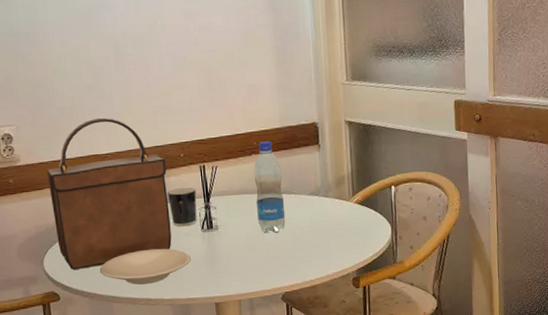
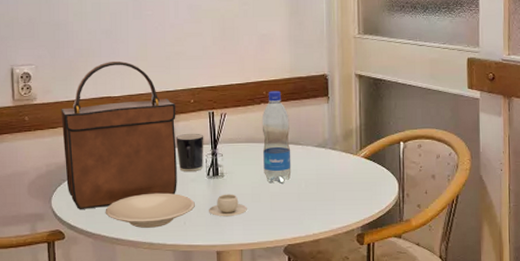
teacup: none [205,246,243,269] -> present [209,194,247,217]

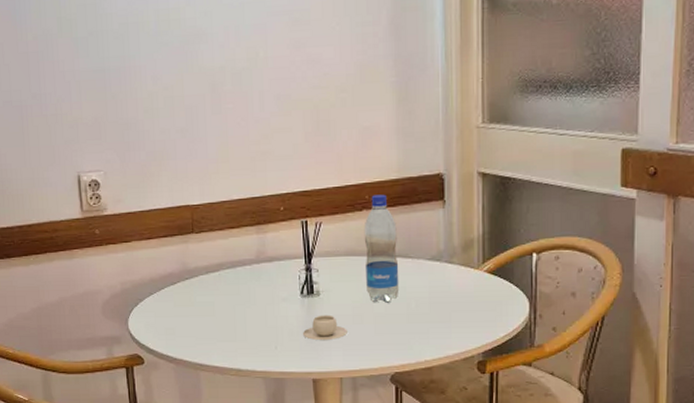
handbag: present [61,61,177,210] -> none [134,163,267,333]
saucer: present [105,193,195,228] -> none [187,313,287,353]
mug: present [175,133,204,172] -> none [263,245,297,291]

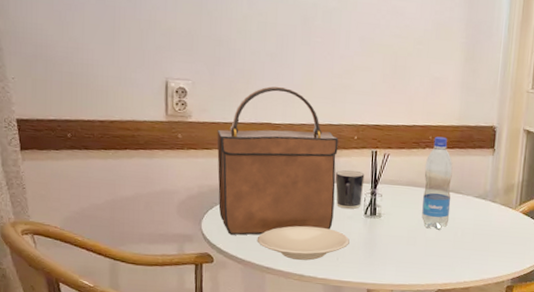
handbag: none [134,163,267,333] -> present [217,86,339,236]
saucer: none [187,313,287,353] -> present [257,225,350,261]
mug: none [263,245,297,291] -> present [335,170,365,209]
teacup: present [303,315,347,341] -> none [363,234,402,257]

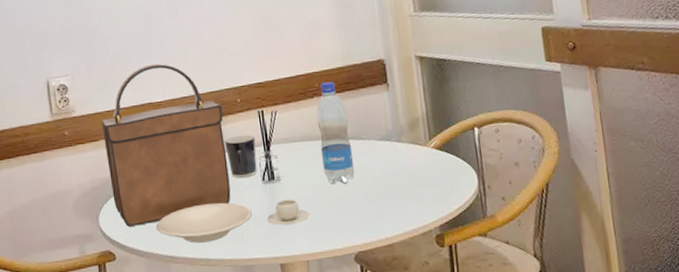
teacup: none [363,234,402,257] -> present [267,199,310,225]

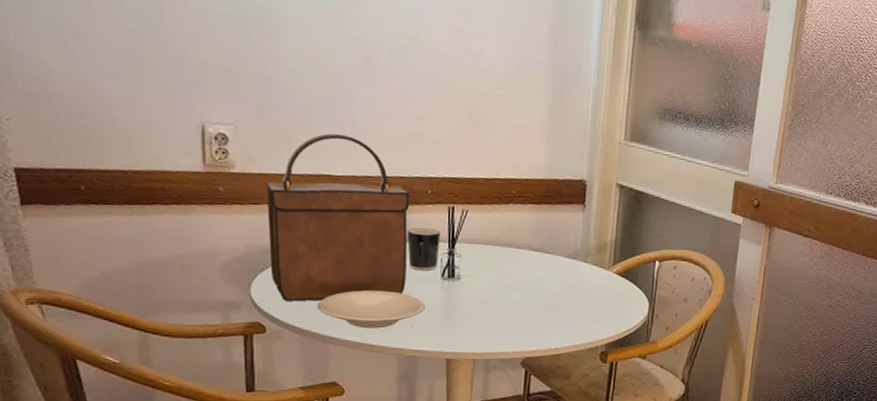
teacup: present [267,199,310,225] -> none [441,298,484,324]
bottle: present [316,81,355,185] -> none [506,191,540,293]

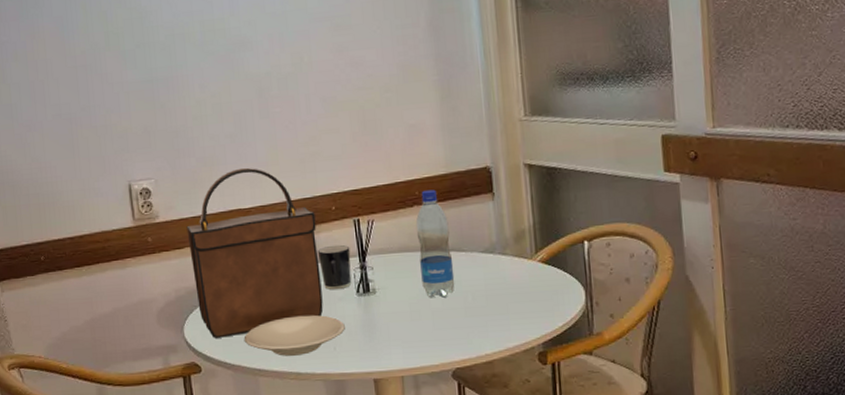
bottle: none [506,191,540,293] -> present [415,189,455,298]

